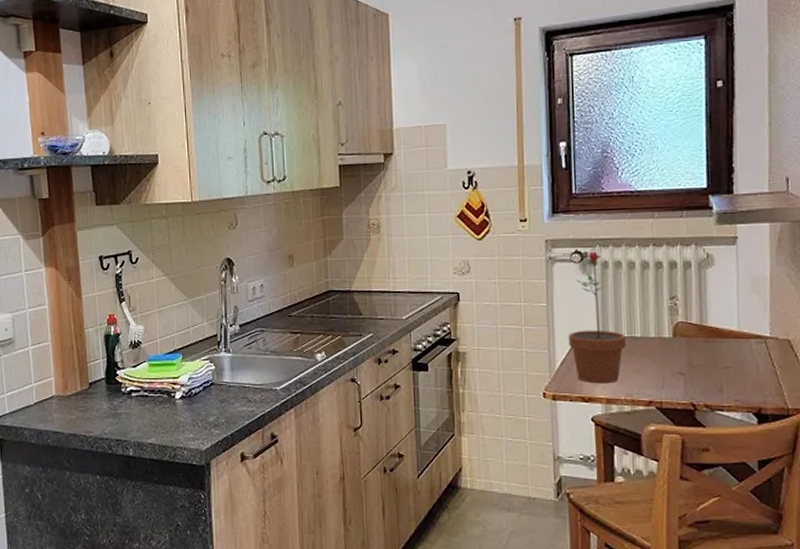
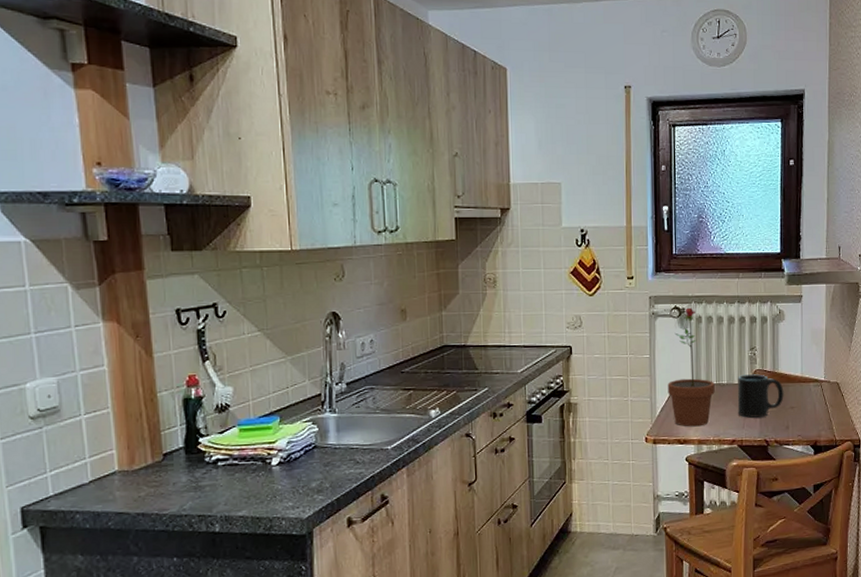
mug: none [654,327,715,377] -> present [737,374,784,418]

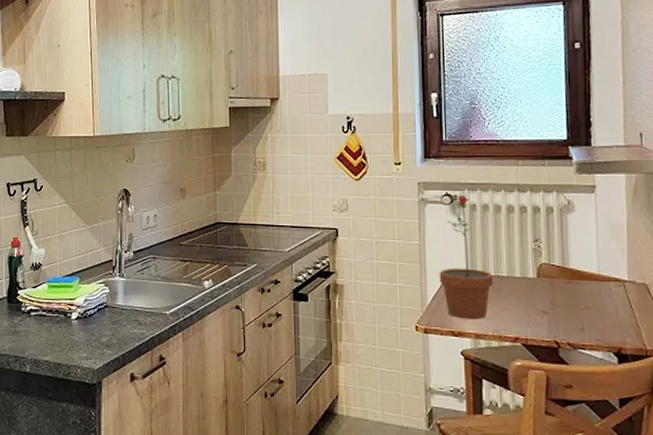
mug: present [737,374,784,418] -> none [520,268,577,316]

